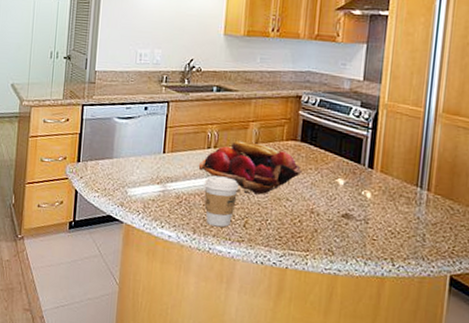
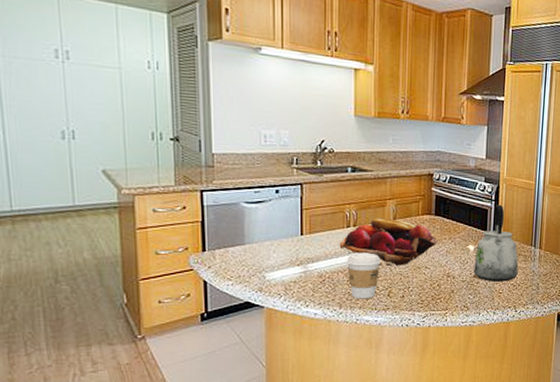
kettle: none [342,133,399,227] -> present [474,204,518,282]

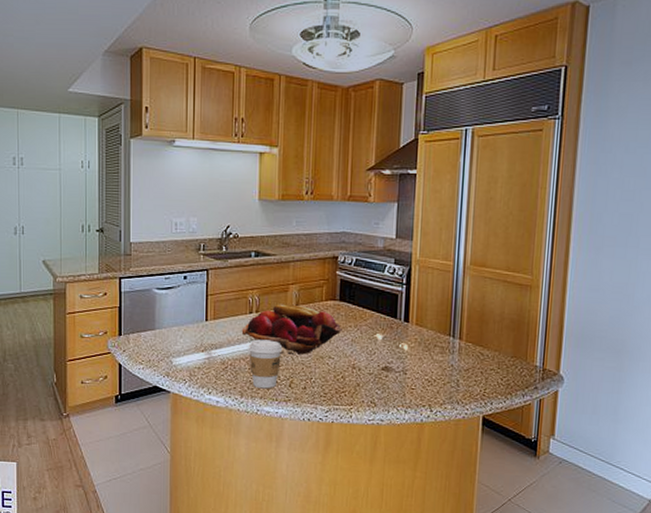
kettle: present [474,204,518,282] -> none [382,288,434,376]

